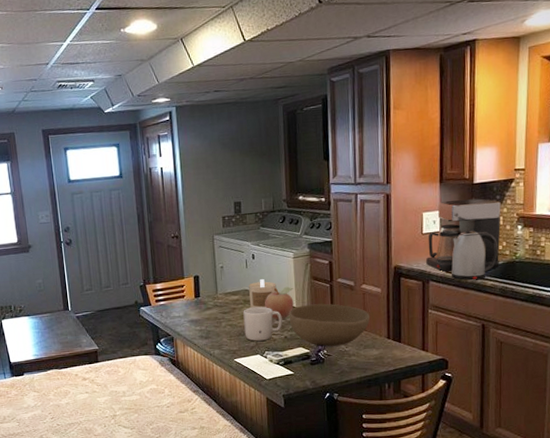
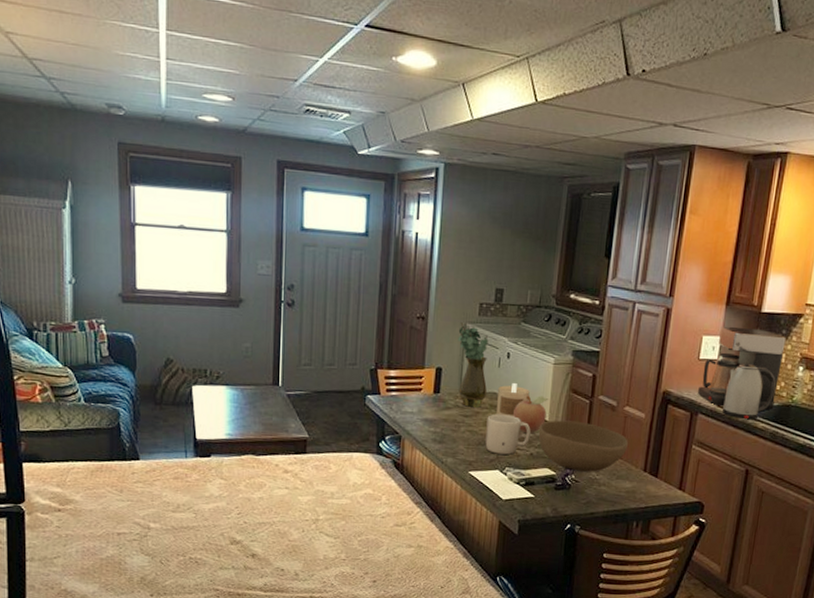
vase: none [208,235,239,305] -> present [458,322,489,408]

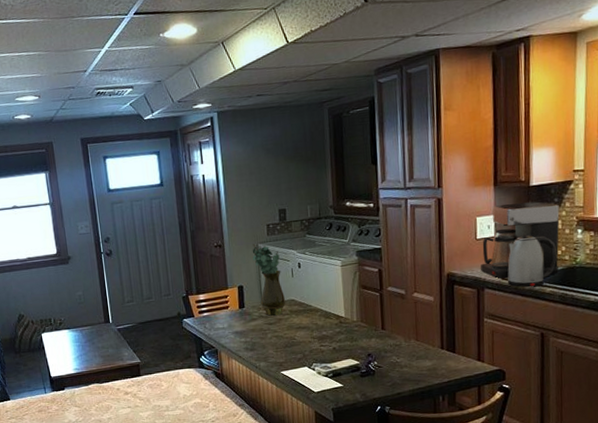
mug: present [485,414,531,455] -> none [289,317,331,353]
candle: present [496,383,530,417] -> none [295,289,324,319]
fruit: present [513,395,549,434] -> none [312,295,342,331]
bowl: present [538,420,629,472] -> none [337,313,423,358]

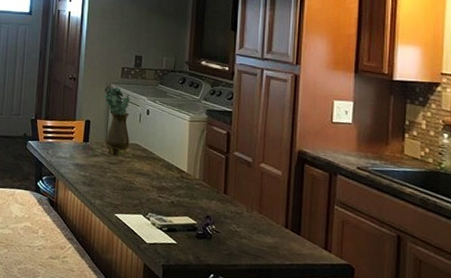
coffee maker: present [481,201,560,278] -> none [335,93,424,175]
kettle: present [507,234,557,288] -> none [364,128,419,185]

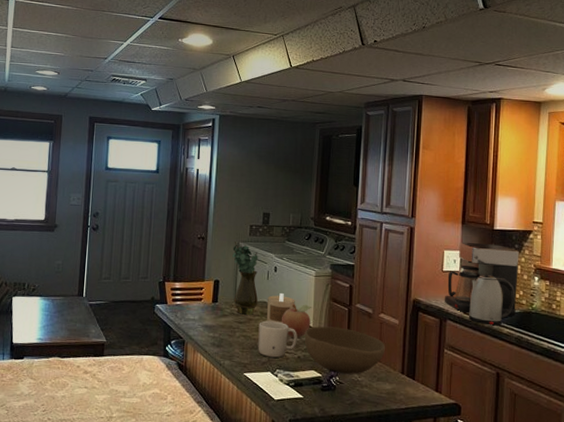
mug: none [129,163,171,201] -> present [258,320,297,358]
candle: none [139,137,168,167] -> present [267,293,295,324]
fruit: none [154,147,186,184] -> present [282,303,312,339]
bowl: none [178,172,268,225] -> present [304,326,386,374]
coffee maker: none [335,93,424,175] -> present [445,242,519,316]
kettle: none [364,128,419,185] -> present [469,274,515,326]

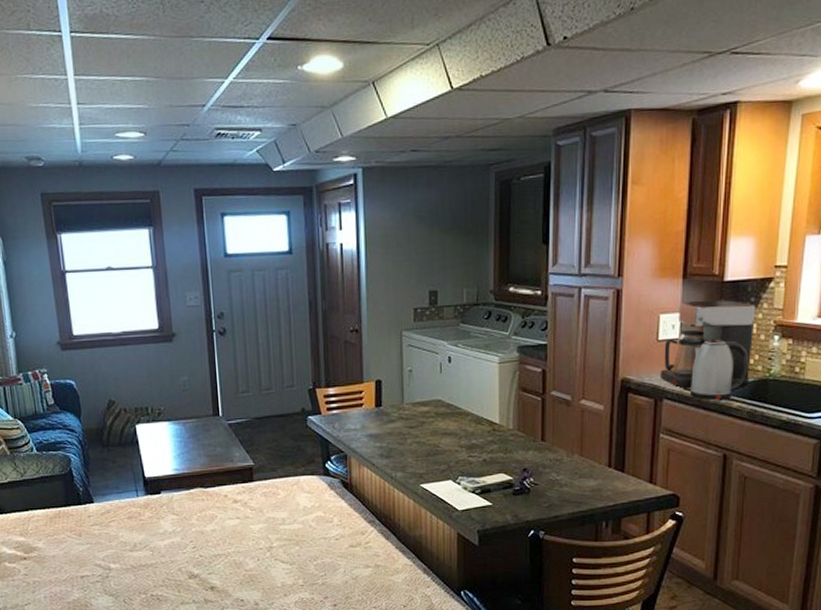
vase: present [232,241,258,315] -> none [394,331,430,418]
mug: present [258,320,297,358] -> none [434,421,481,464]
candle: present [267,293,295,324] -> none [442,388,476,424]
fruit: present [282,303,312,339] -> none [461,398,497,439]
bowl: present [304,326,386,374] -> none [489,421,589,474]

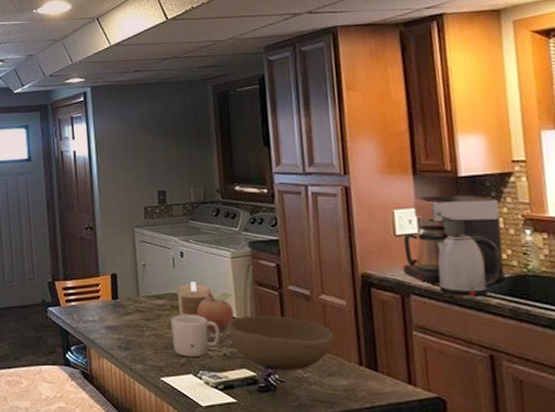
mug: none [434,421,481,464] -> present [170,314,220,357]
candle: none [442,388,476,424] -> present [177,282,211,317]
fruit: none [461,398,497,439] -> present [197,292,234,333]
bowl: none [489,421,589,474] -> present [228,315,334,370]

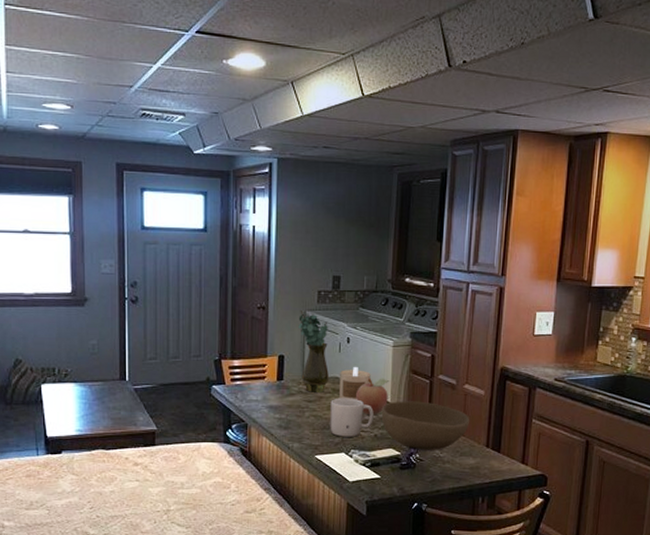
vase: none [127,228,166,310] -> present [298,310,329,392]
coffee maker: present [403,195,505,283] -> none [535,303,617,381]
kettle: present [437,233,502,297] -> none [560,336,610,392]

